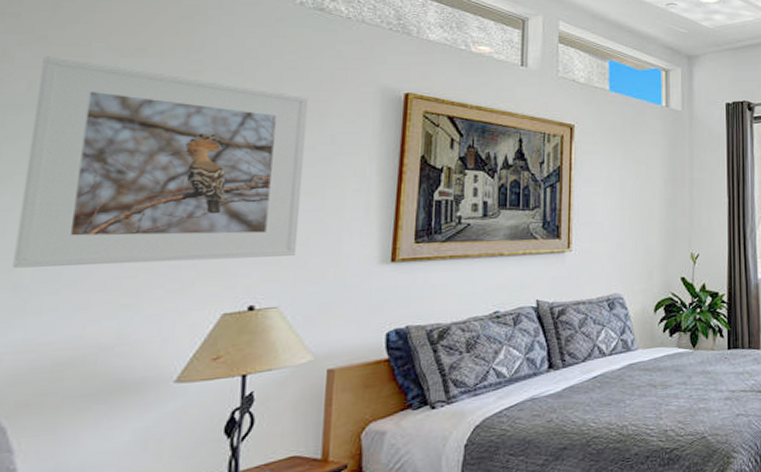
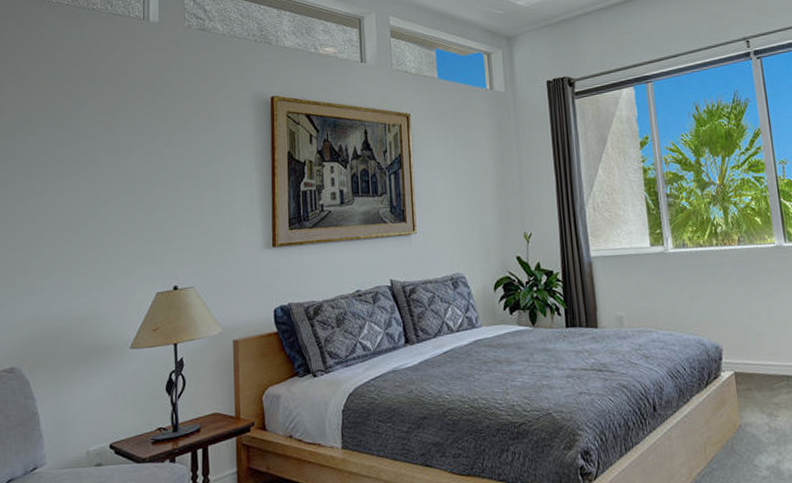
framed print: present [12,56,309,268] -> none [22,89,203,257]

